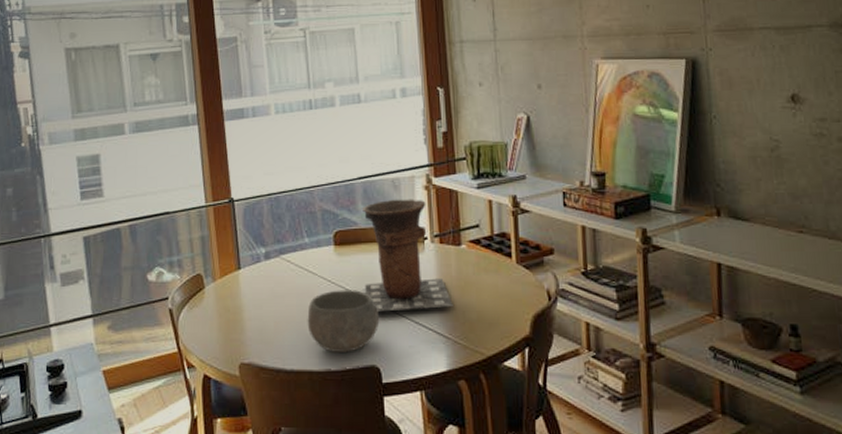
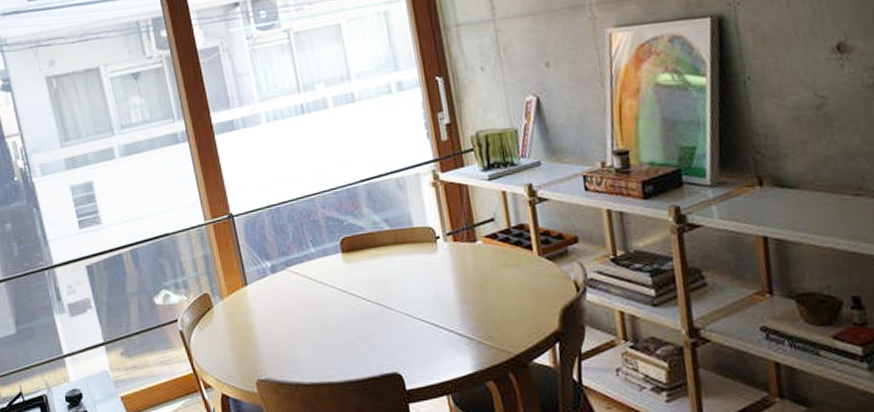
bowl: present [307,290,380,352] -> none [321,297,397,362]
vase: present [362,199,453,312] -> none [368,197,474,317]

